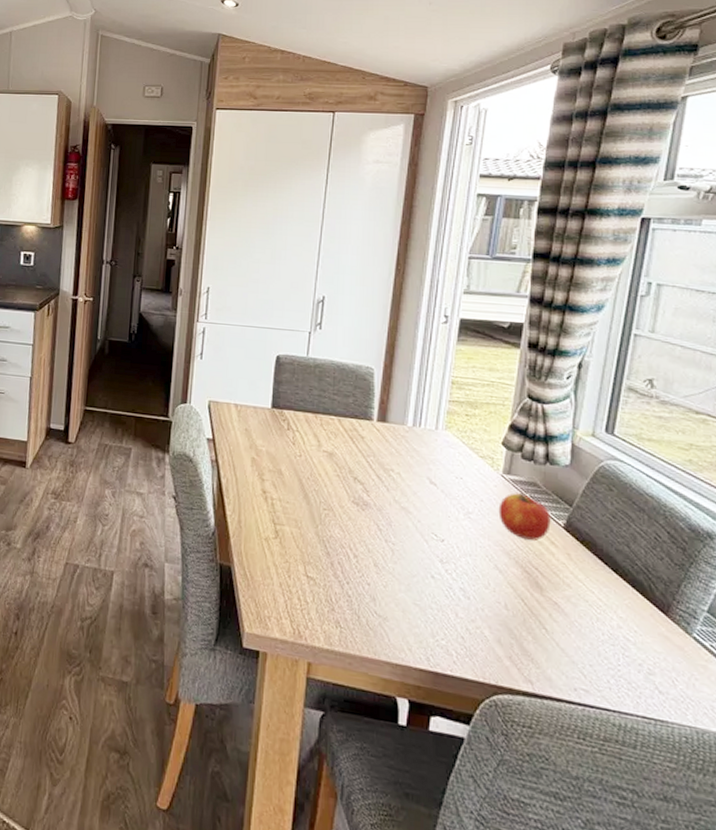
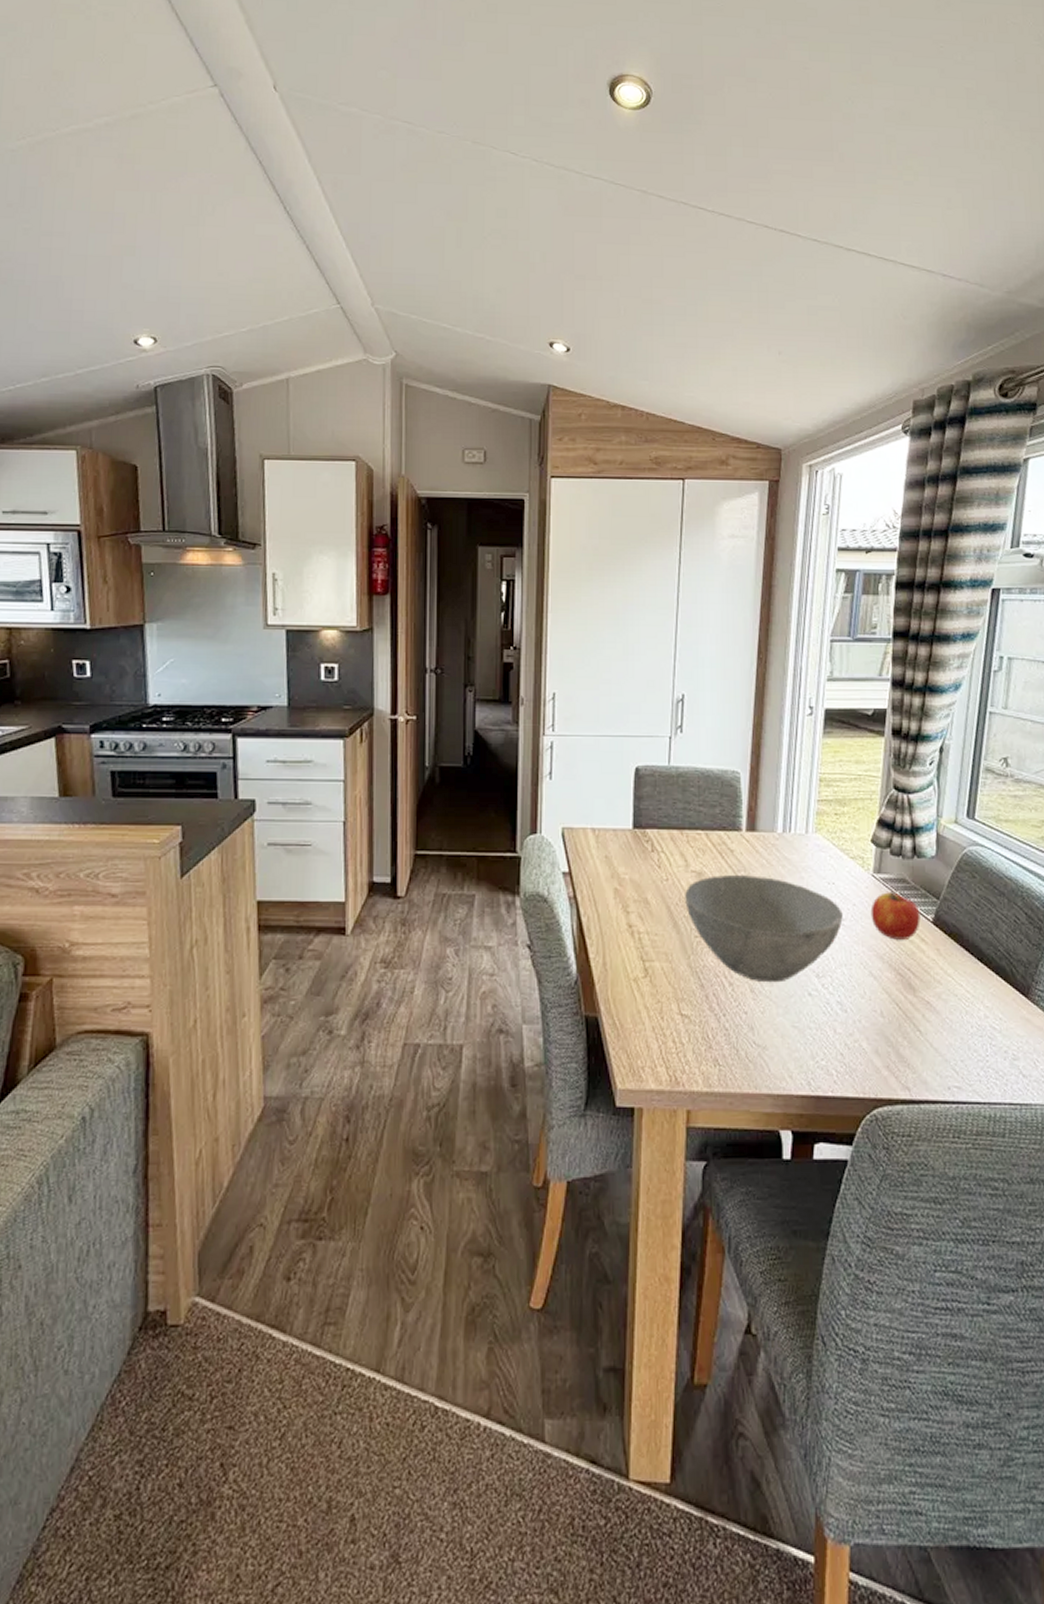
bowl: none [316,457,470,562] -> present [685,875,843,983]

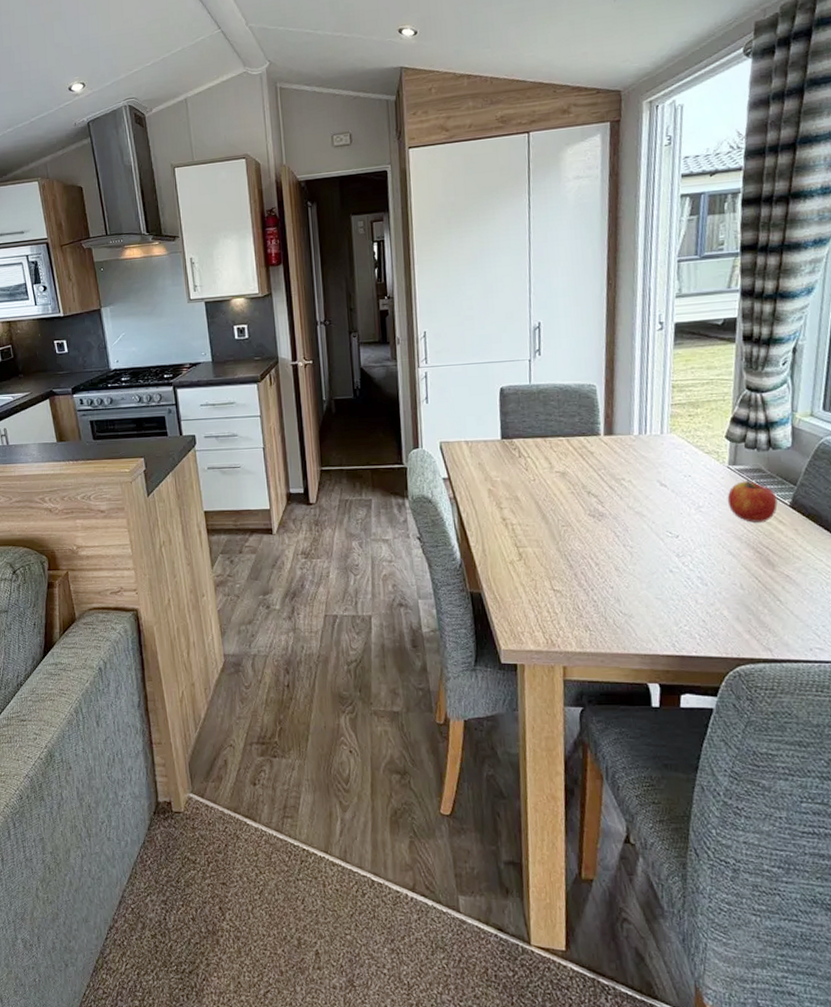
bowl: present [685,875,843,983] -> none [551,473,700,562]

